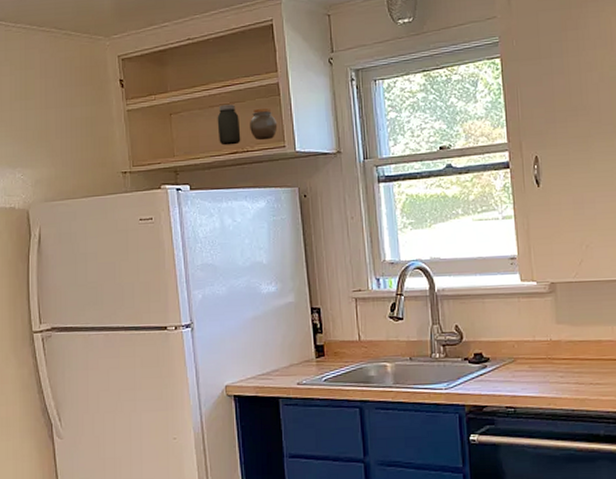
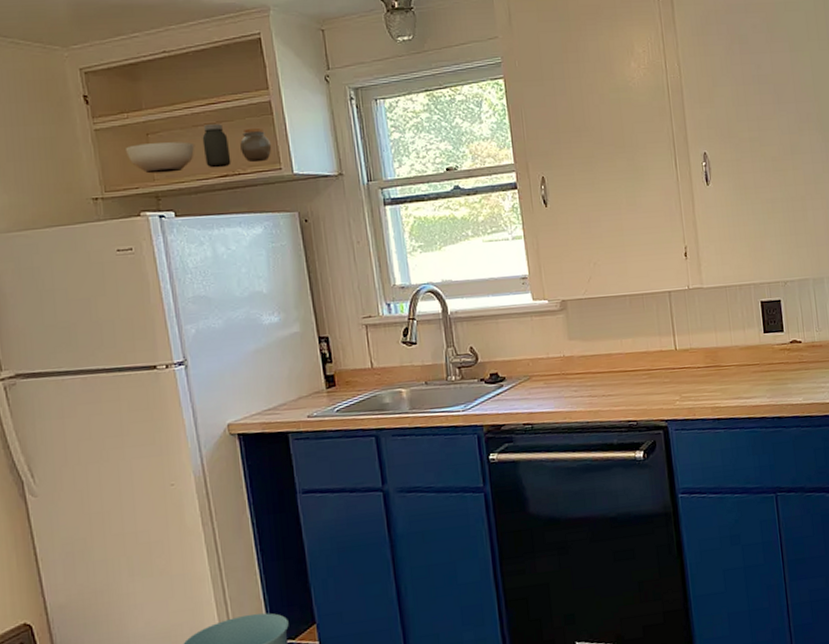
bowl: none [151,121,211,150] -> present [124,142,196,174]

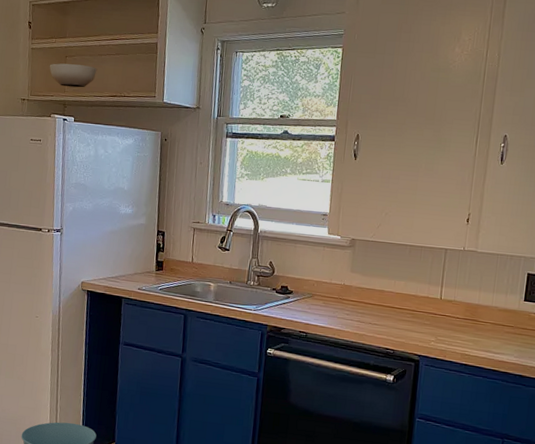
jar: present [202,124,231,168] -> none [102,55,122,90]
jar: present [240,127,272,163] -> none [129,62,152,90]

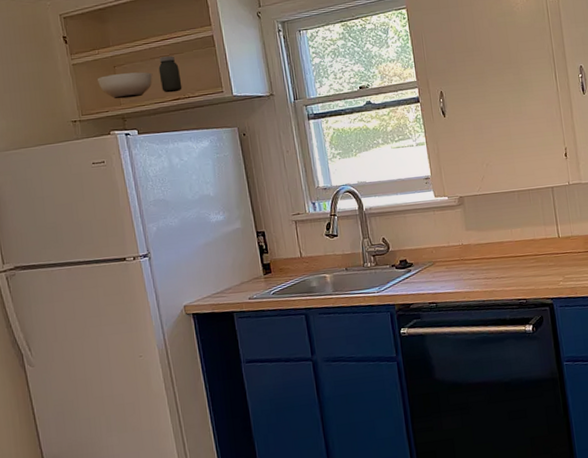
jar: none [102,55,122,90] -> present [158,56,183,93]

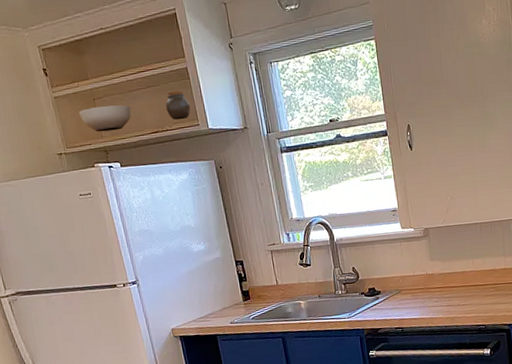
jar: present [158,56,183,93] -> none [136,88,160,126]
jar: none [189,58,215,88] -> present [166,90,191,121]

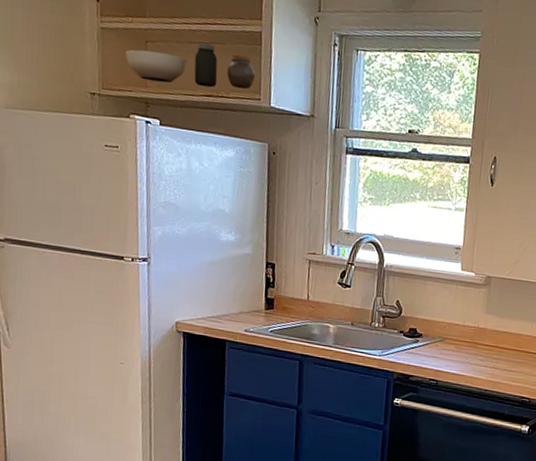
jar: none [136,88,160,126] -> present [194,43,218,88]

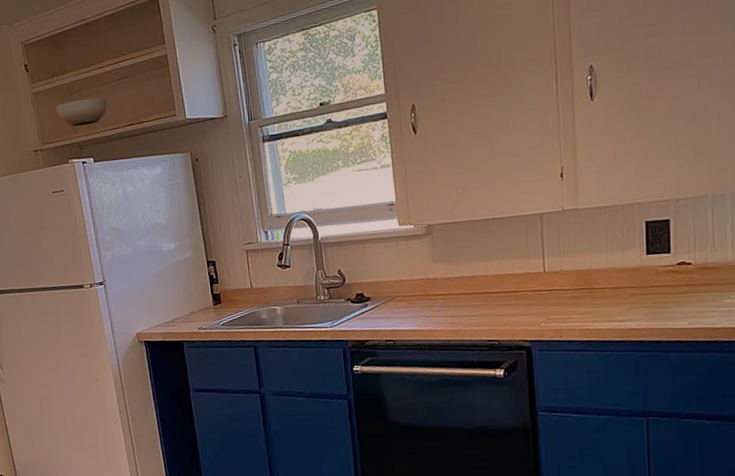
jar: present [194,43,218,88] -> none [113,79,136,119]
jar: present [227,54,256,90] -> none [143,79,169,112]

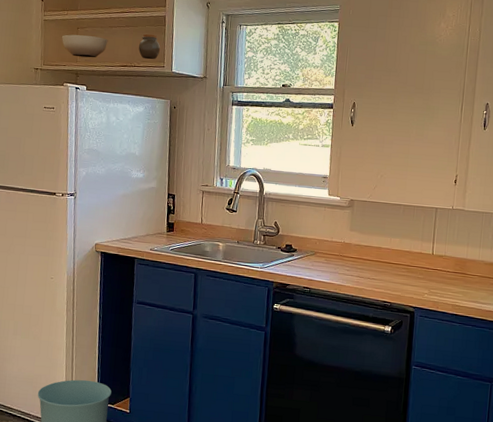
jar: none [143,79,169,112] -> present [139,33,161,60]

